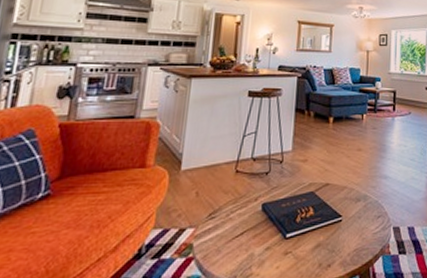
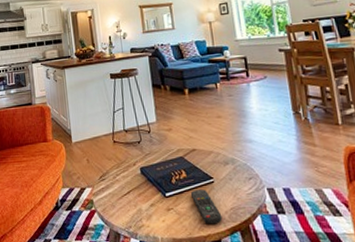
remote control: none [314,229,344,269] -> present [190,190,223,224]

